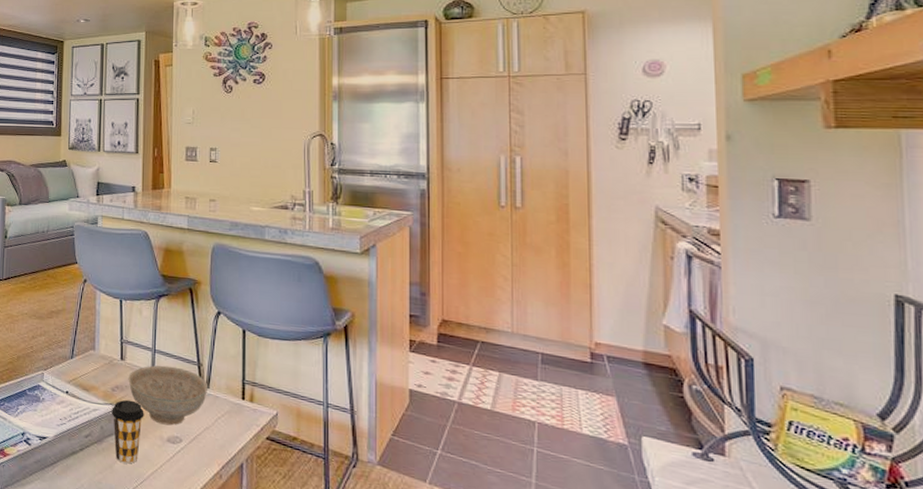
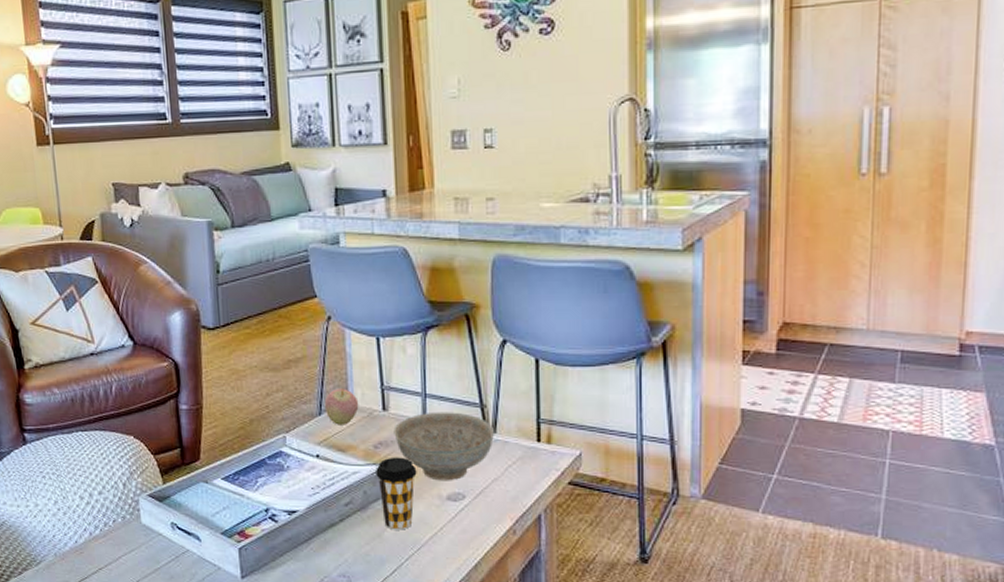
apple: none [76,338,103,369] -> present [324,389,359,425]

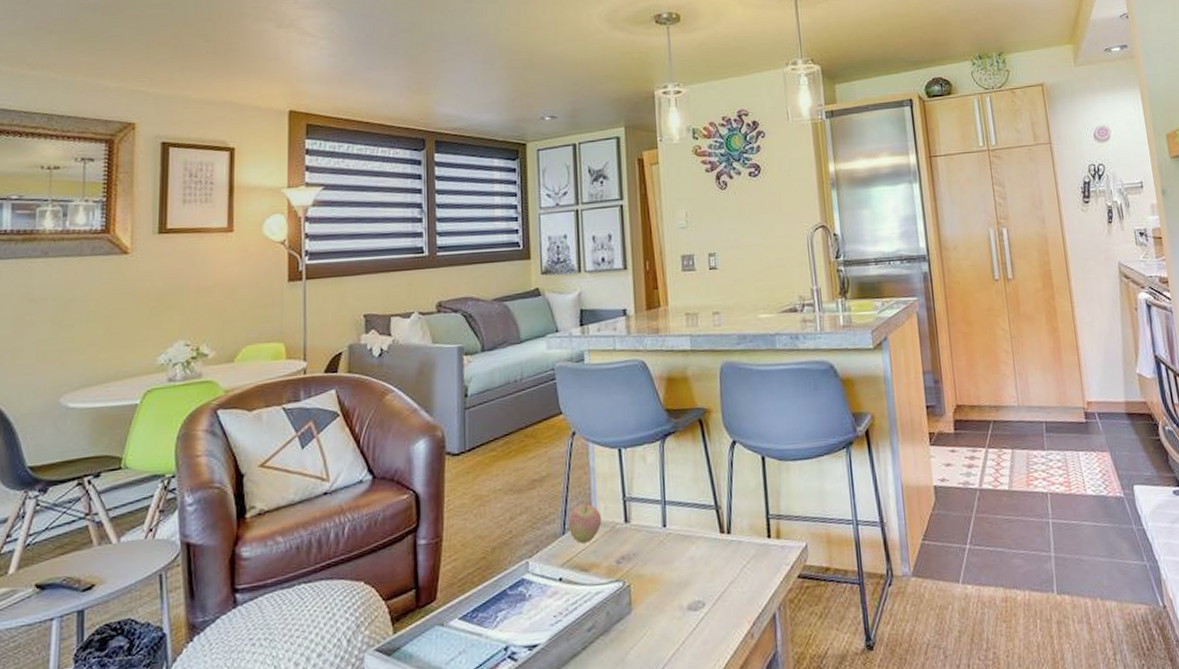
coffee cup: present [376,457,417,530] -> none [618,569,659,652]
decorative bowl: present [394,412,495,481] -> none [635,516,730,591]

